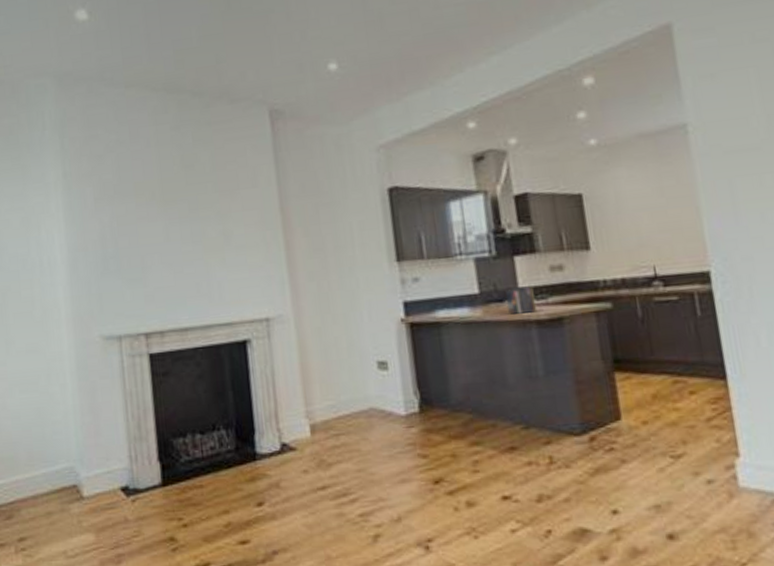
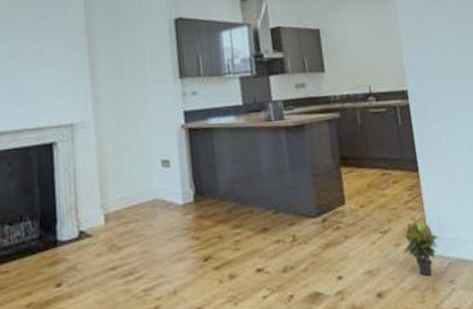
potted plant: none [702,441,758,515] -> present [401,219,439,276]

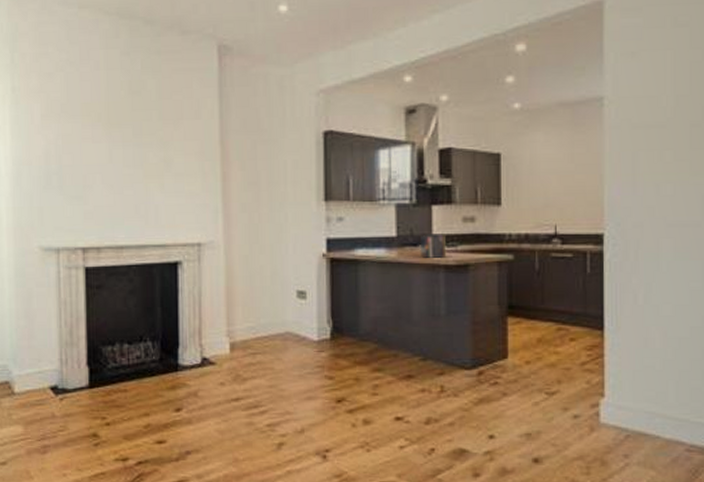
potted plant: present [401,219,439,276] -> none [573,383,617,446]

